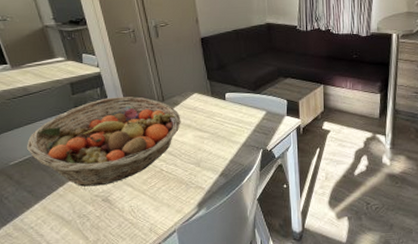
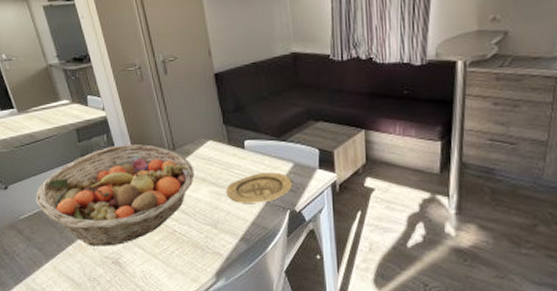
plate: none [209,119,265,145] -> present [226,172,293,203]

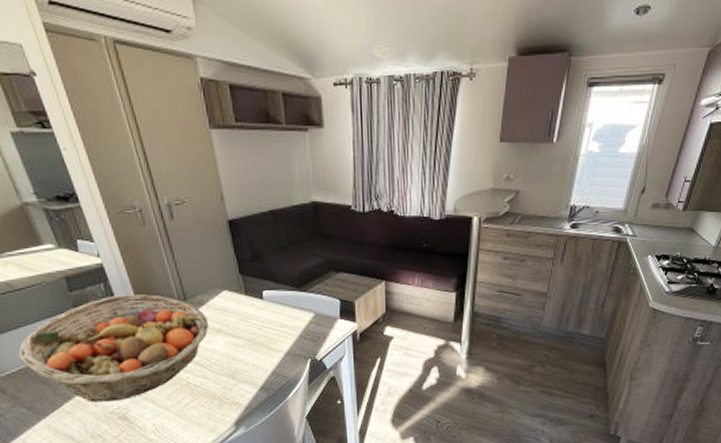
plate: present [226,172,293,203] -> none [244,322,314,354]

